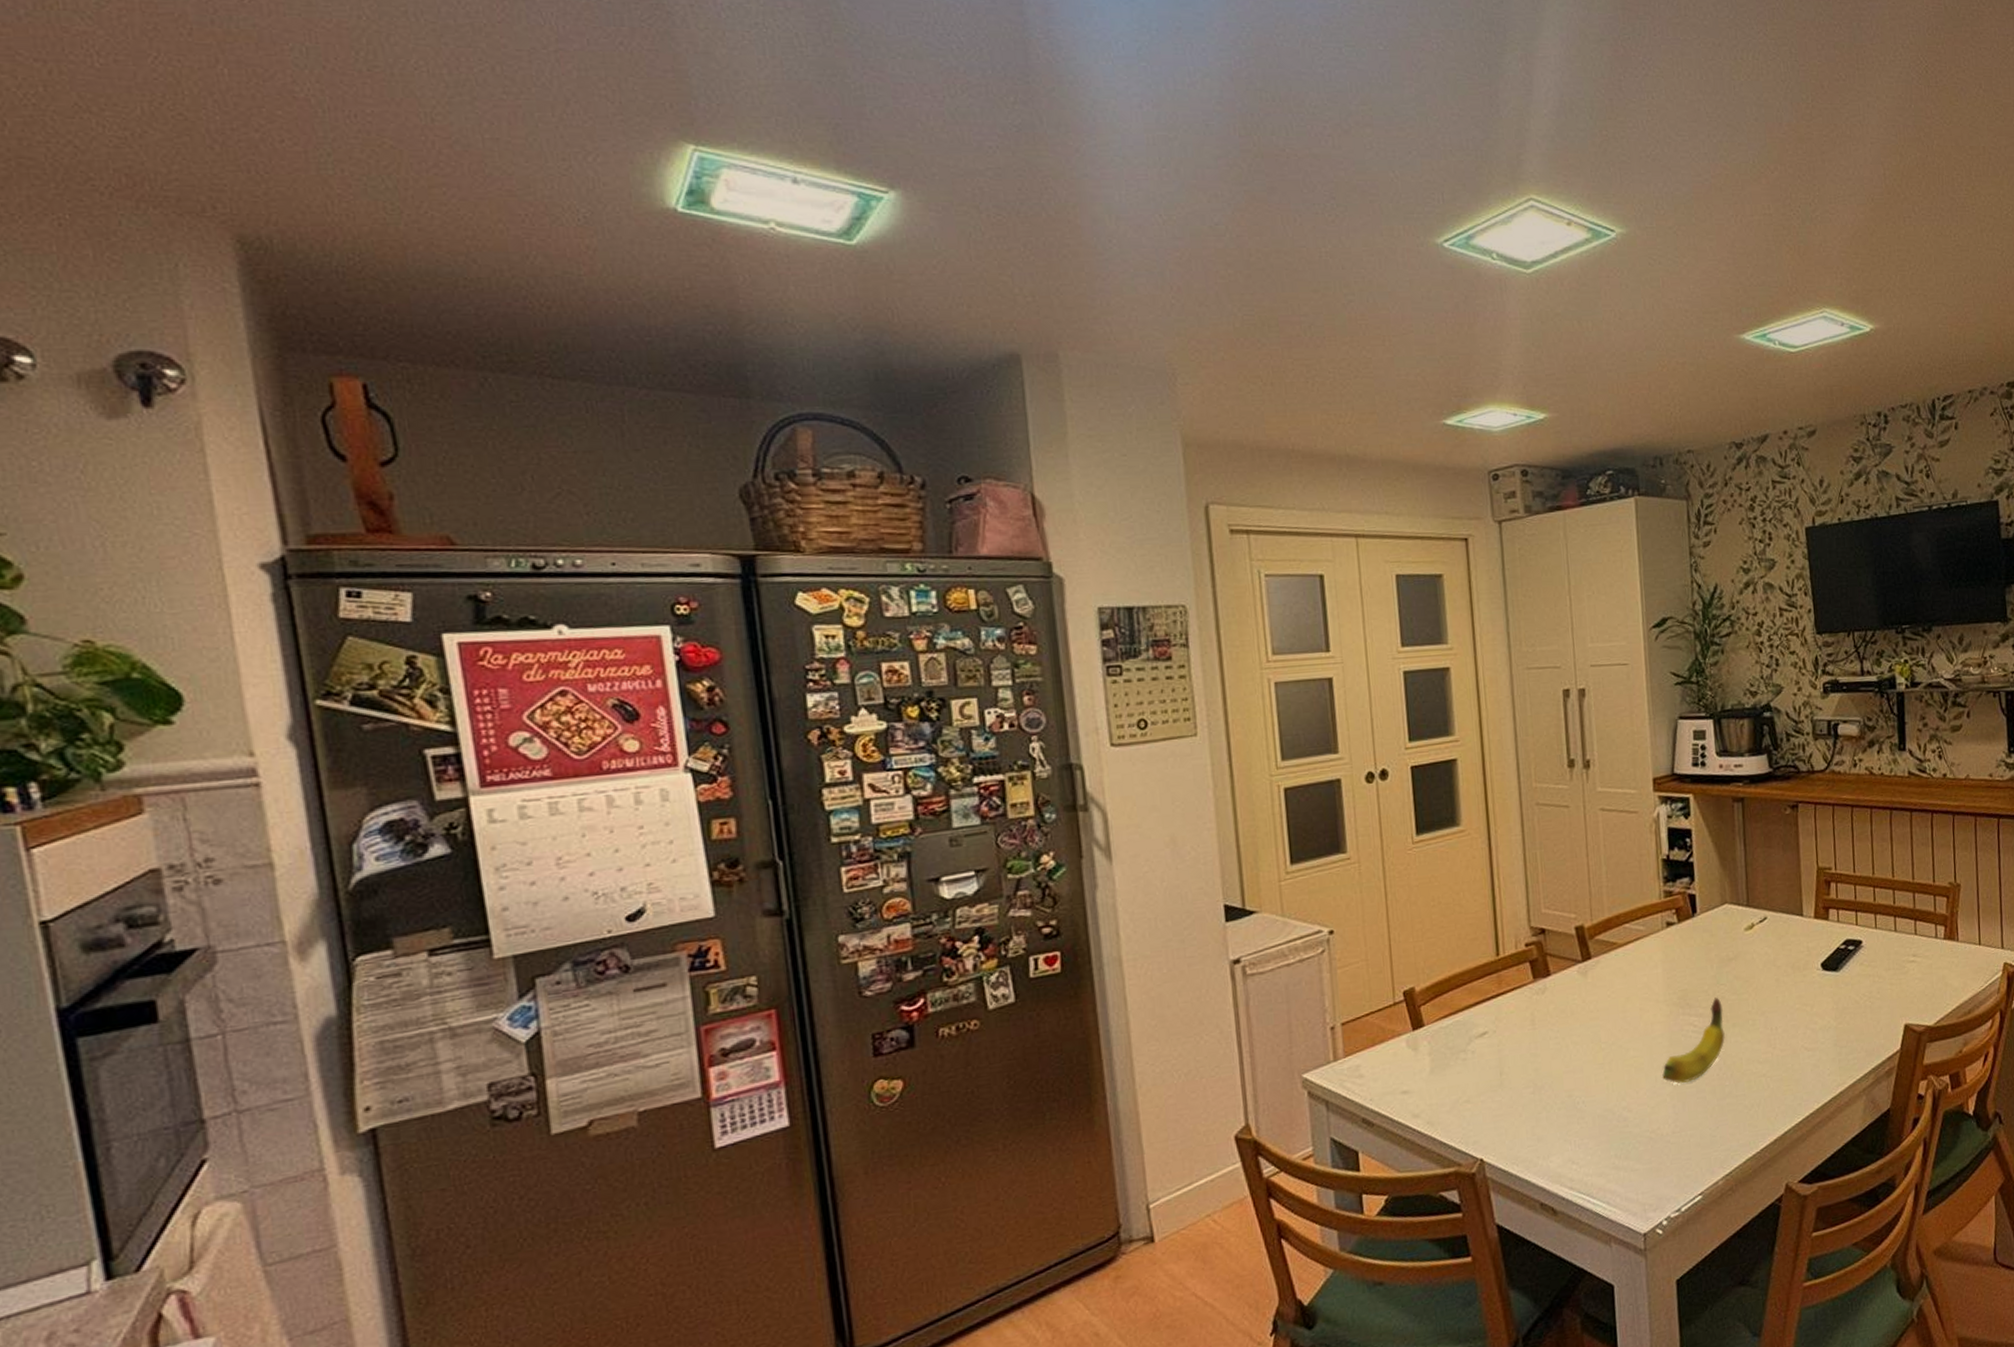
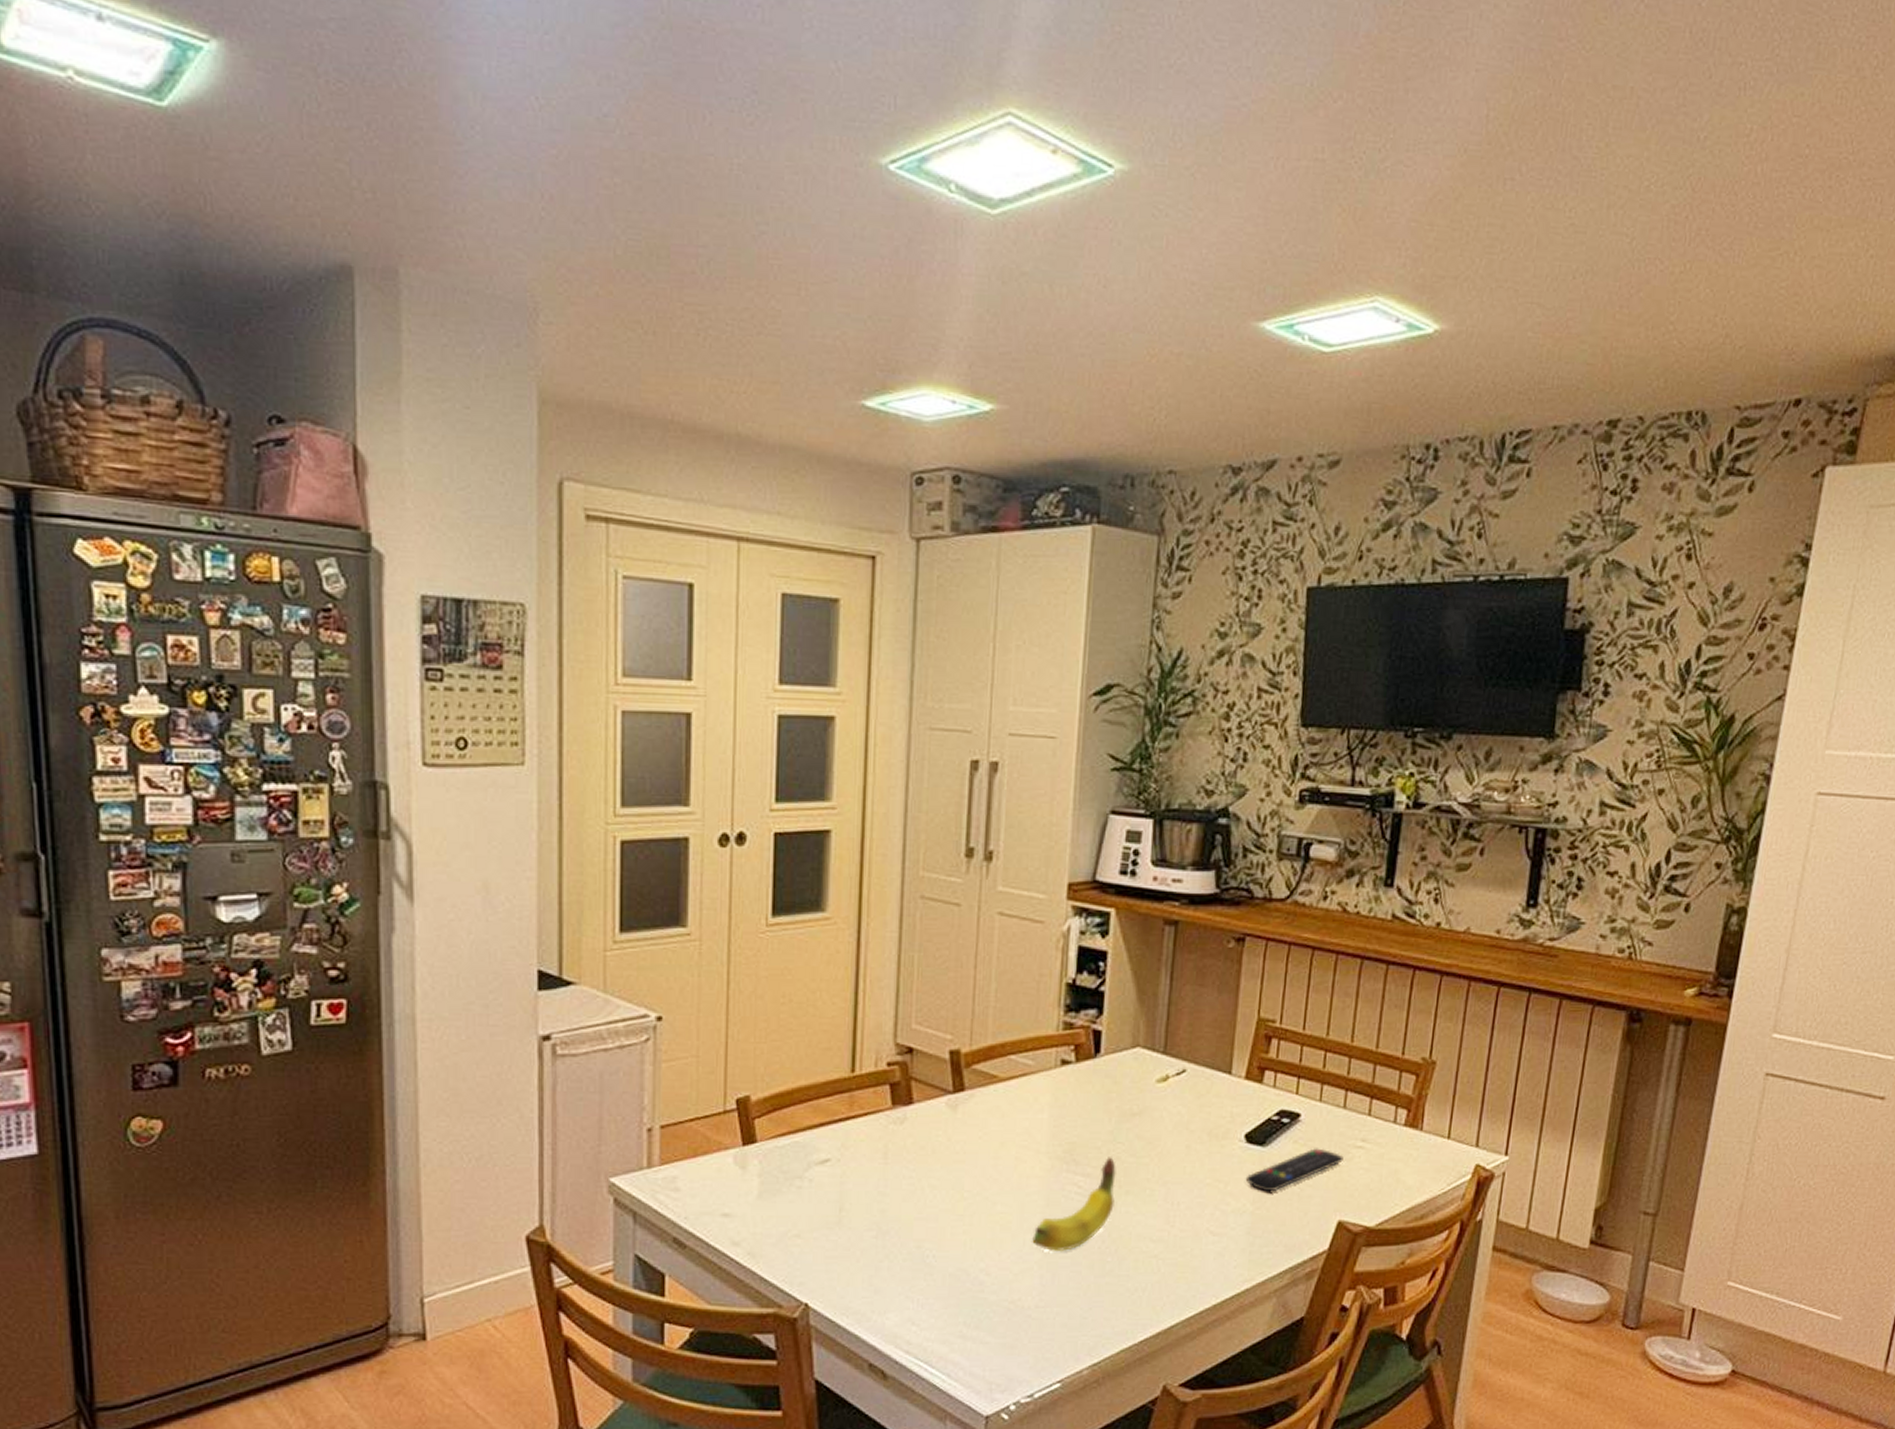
remote control: none [1826,966,1901,1009] -> present [1245,1148,1344,1192]

